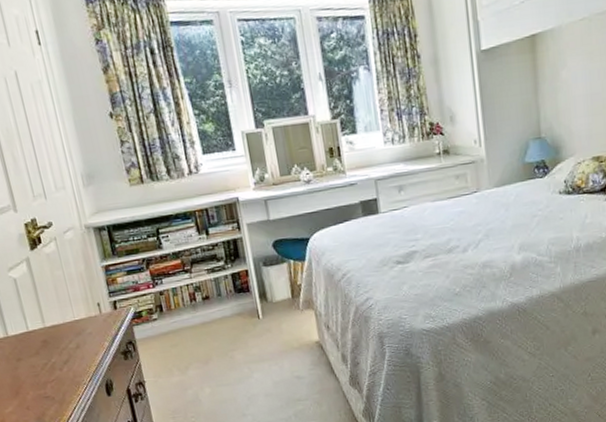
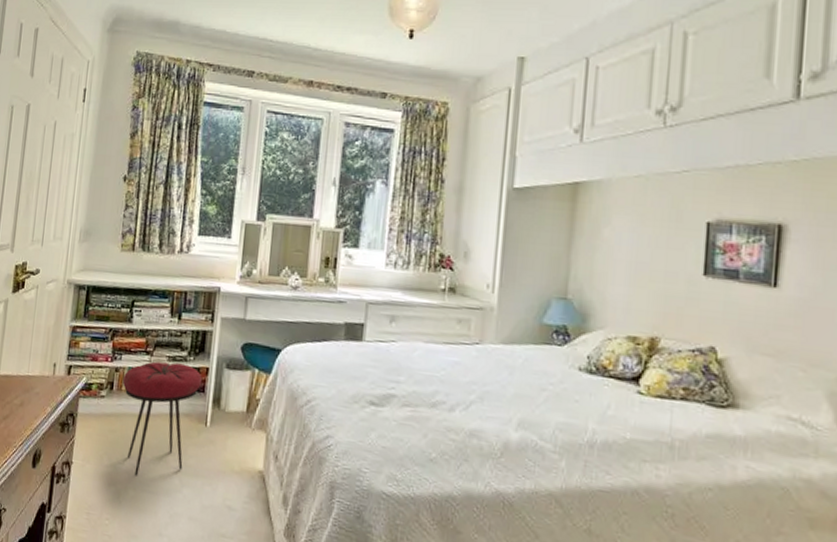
stool: none [169,272,248,376] -> present [122,361,203,476]

